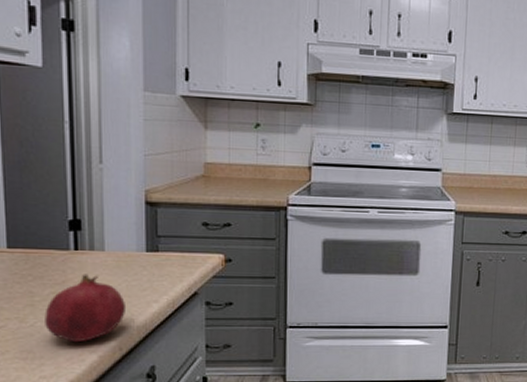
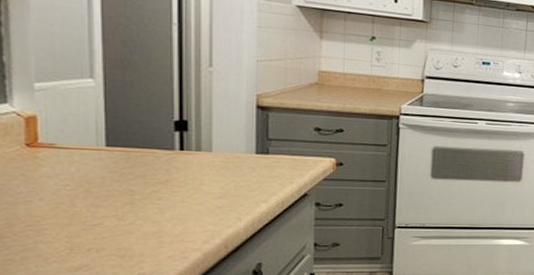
fruit: present [45,274,127,343] -> none [146,174,234,241]

